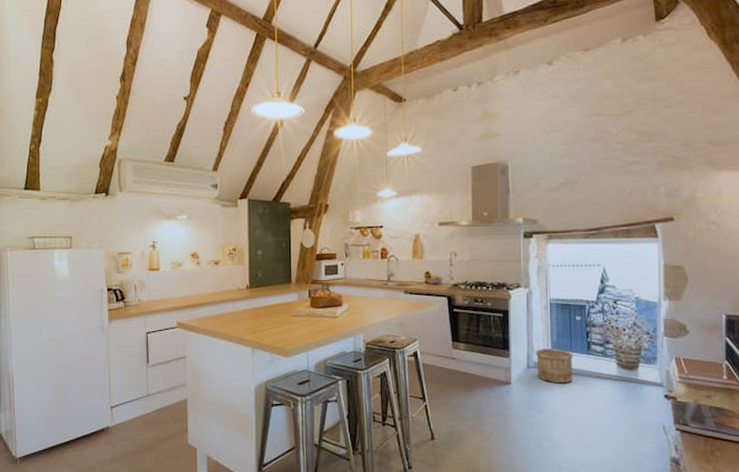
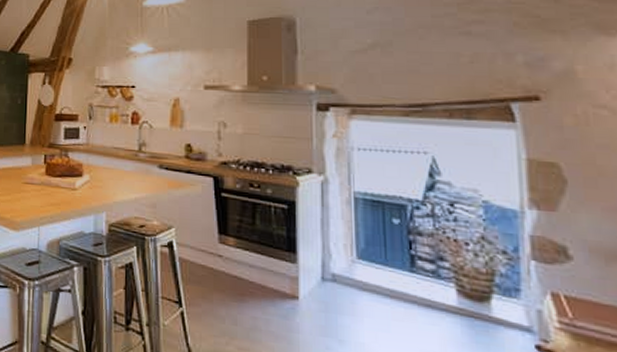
wooden bucket: present [535,348,573,384] -> none [333,256,390,309]

